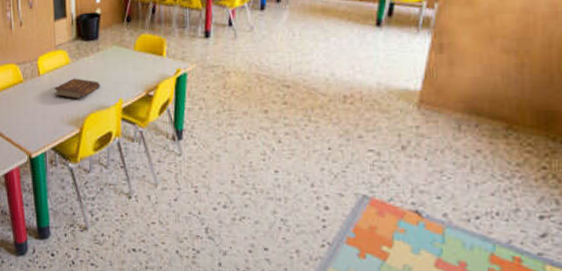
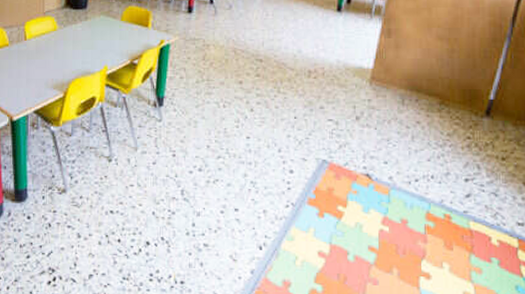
book: present [54,78,100,99] -> none [40,44,86,64]

